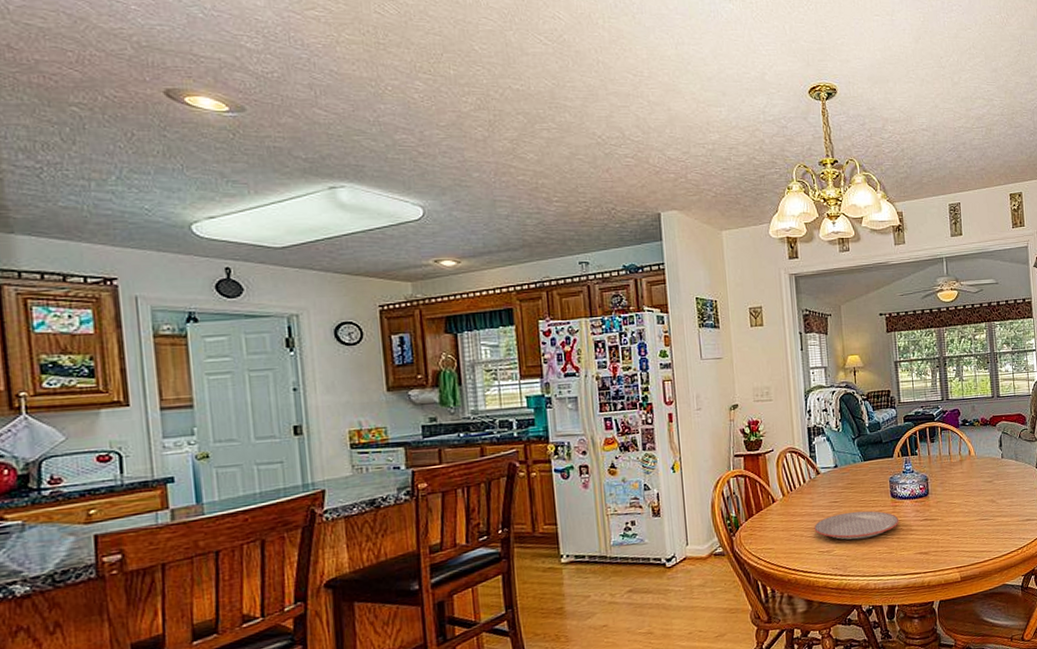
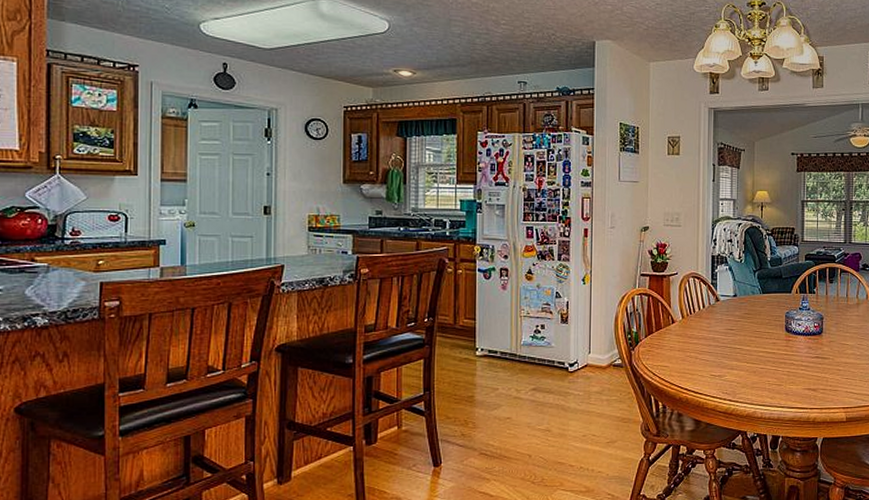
plate: present [814,510,900,540] -> none [709,341,791,368]

